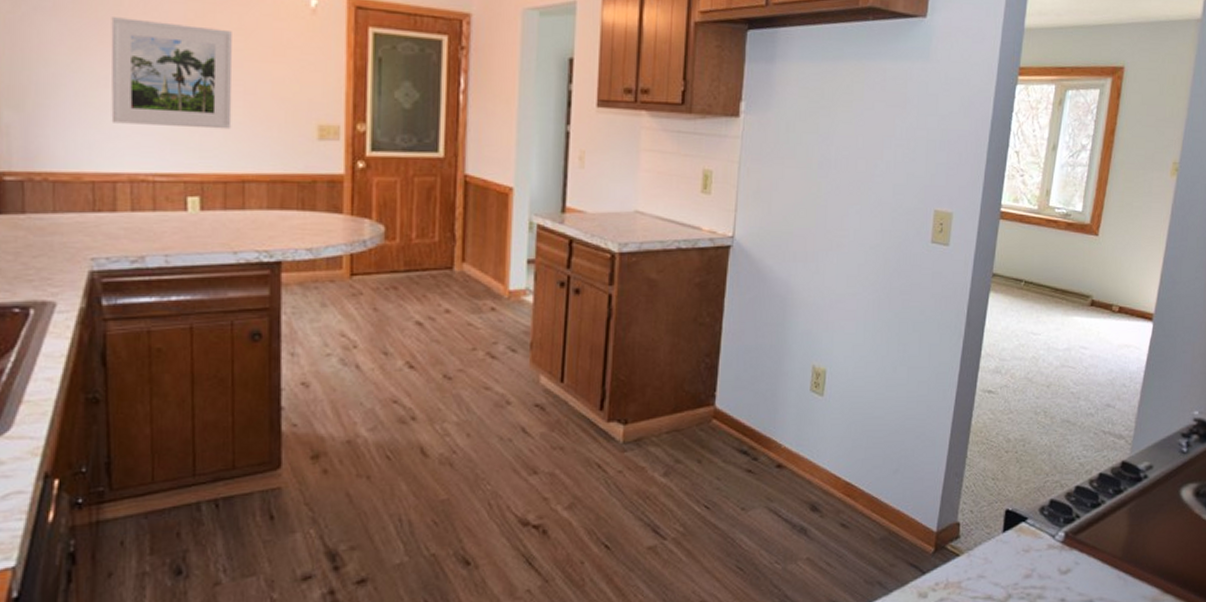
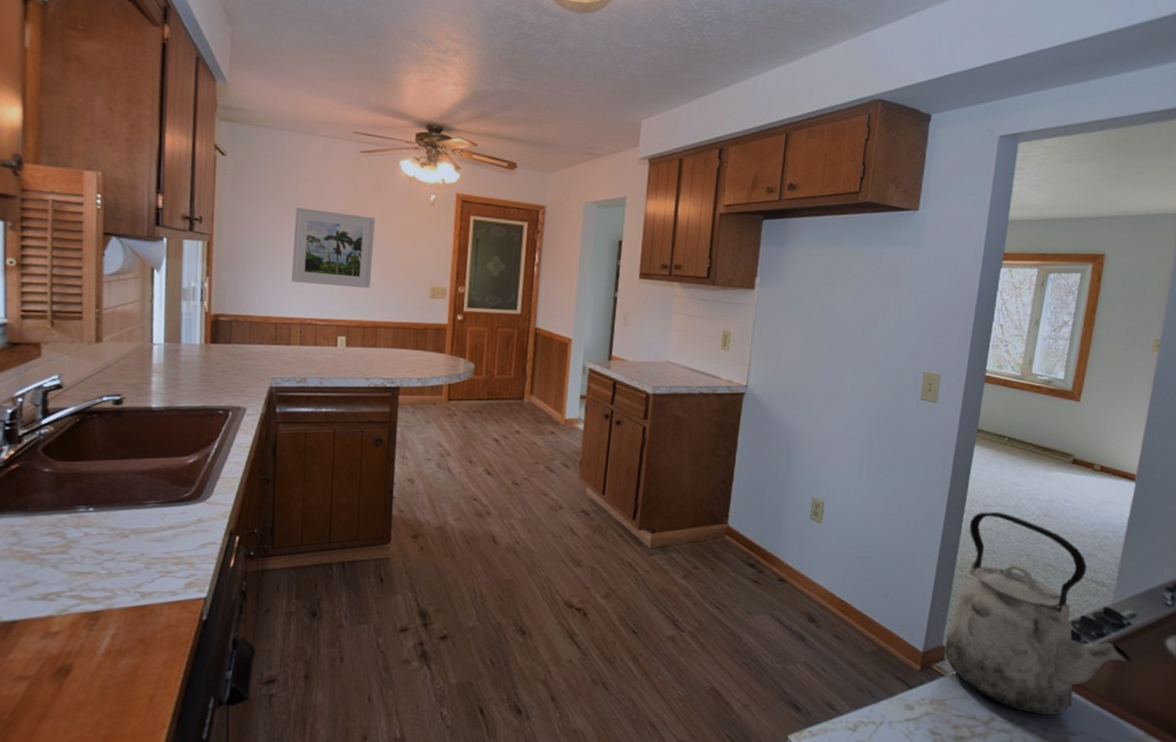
kettle: none [958,367,1148,586] -> present [943,512,1132,716]

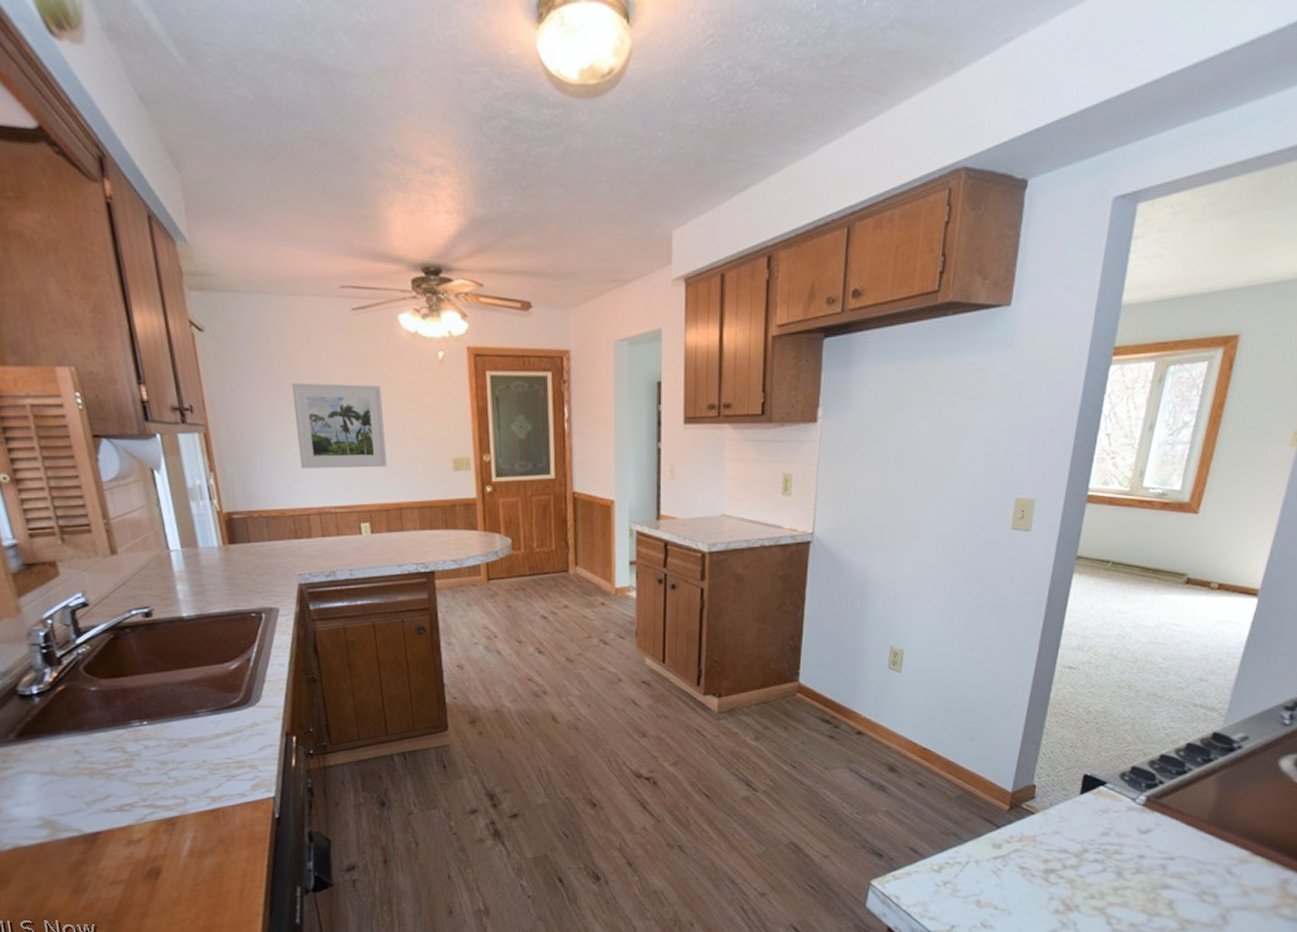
kettle: present [943,512,1132,716] -> none [1034,644,1240,844]

